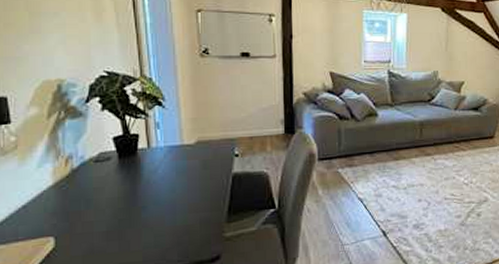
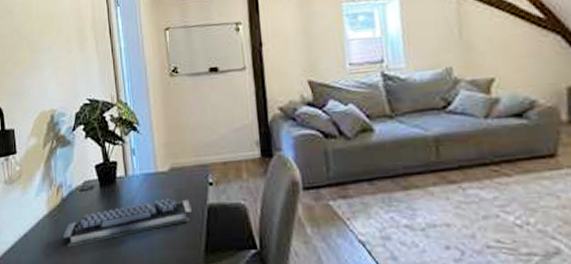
computer keyboard: none [72,168,217,216] -> present [62,198,192,247]

